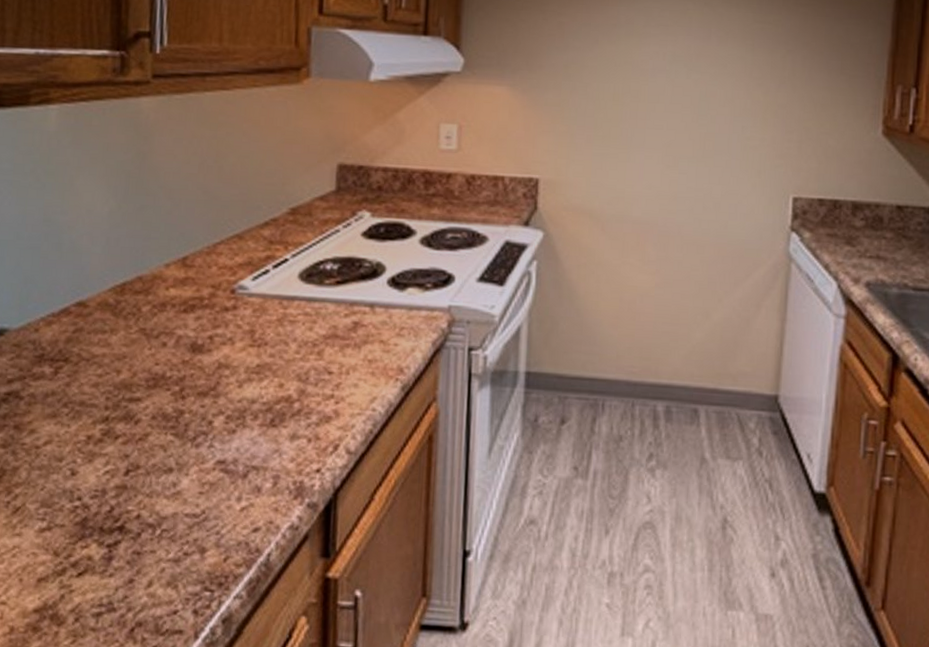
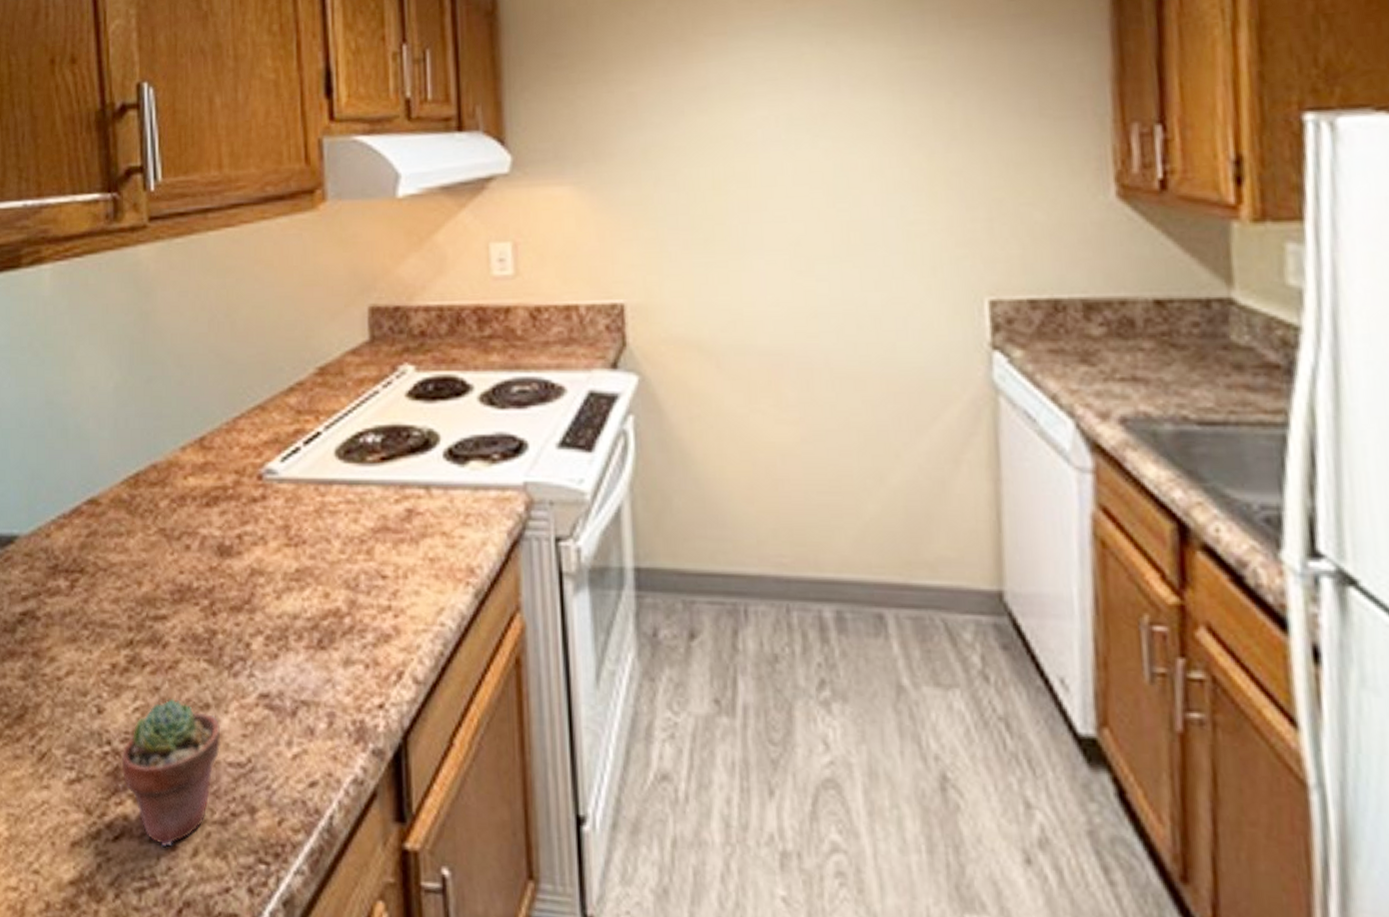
potted succulent: none [89,463,181,581] -> present [121,697,221,848]

